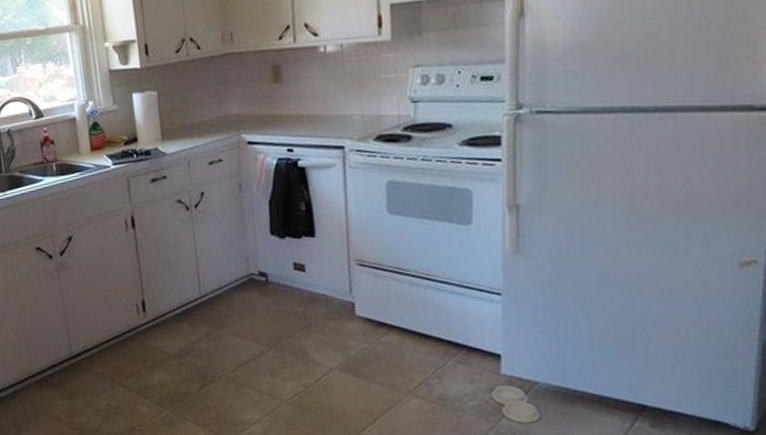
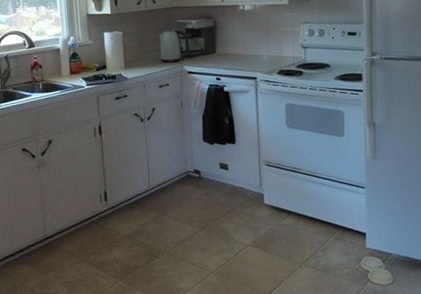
kettle: none [206,83,249,131] -> present [159,28,189,63]
coffee maker: none [229,65,286,123] -> present [175,17,216,58]

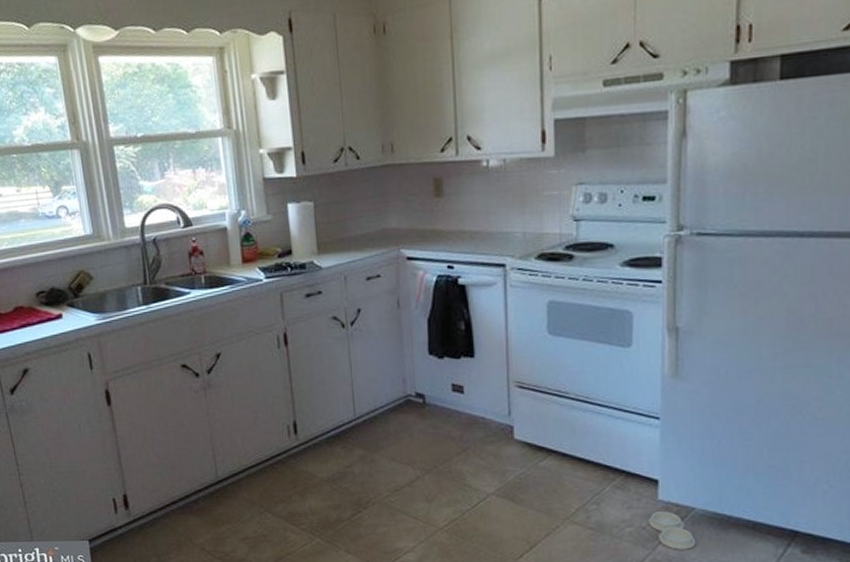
kettle: present [159,28,189,63] -> none [365,196,409,246]
coffee maker: present [175,17,216,58] -> none [389,178,447,238]

